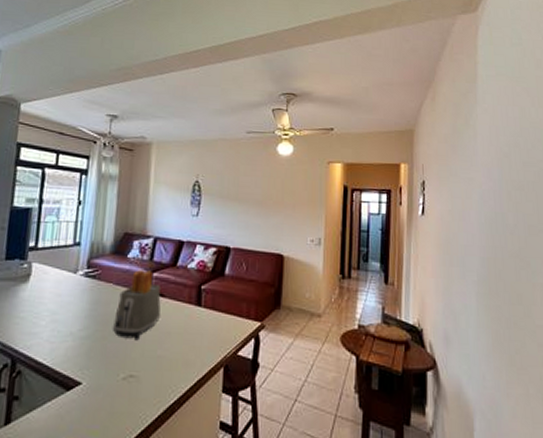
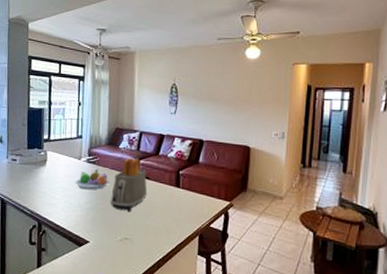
fruit bowl: none [66,284,113,313] -> present [75,168,109,190]

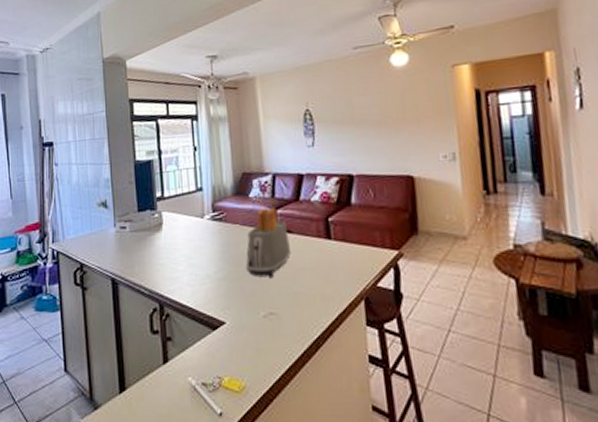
fruit bowl: present [75,168,109,190] -> none [199,227,242,256]

